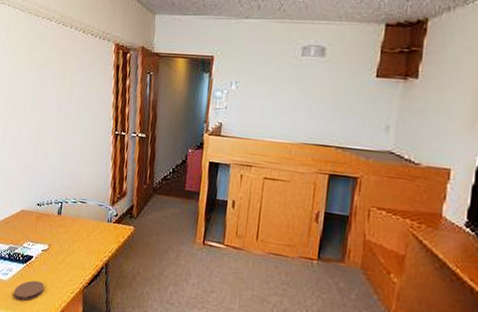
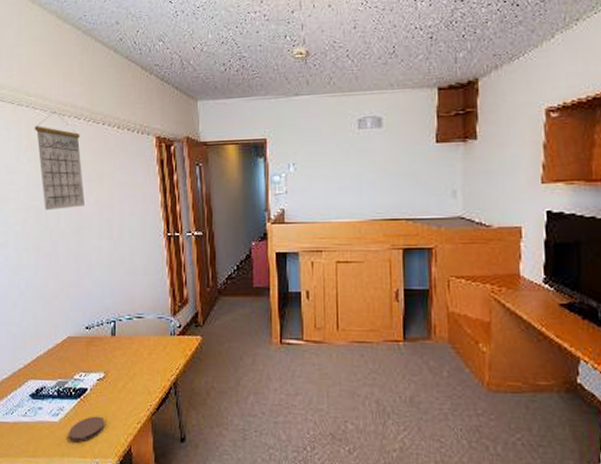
calendar: none [12,12,51,99] -> present [34,111,84,210]

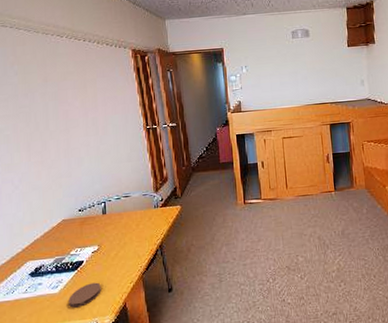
calendar: present [34,111,84,210] -> none [19,31,71,115]

